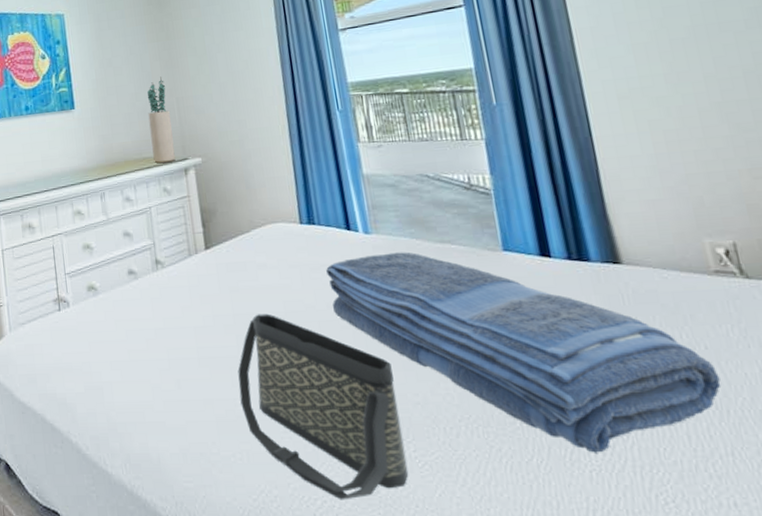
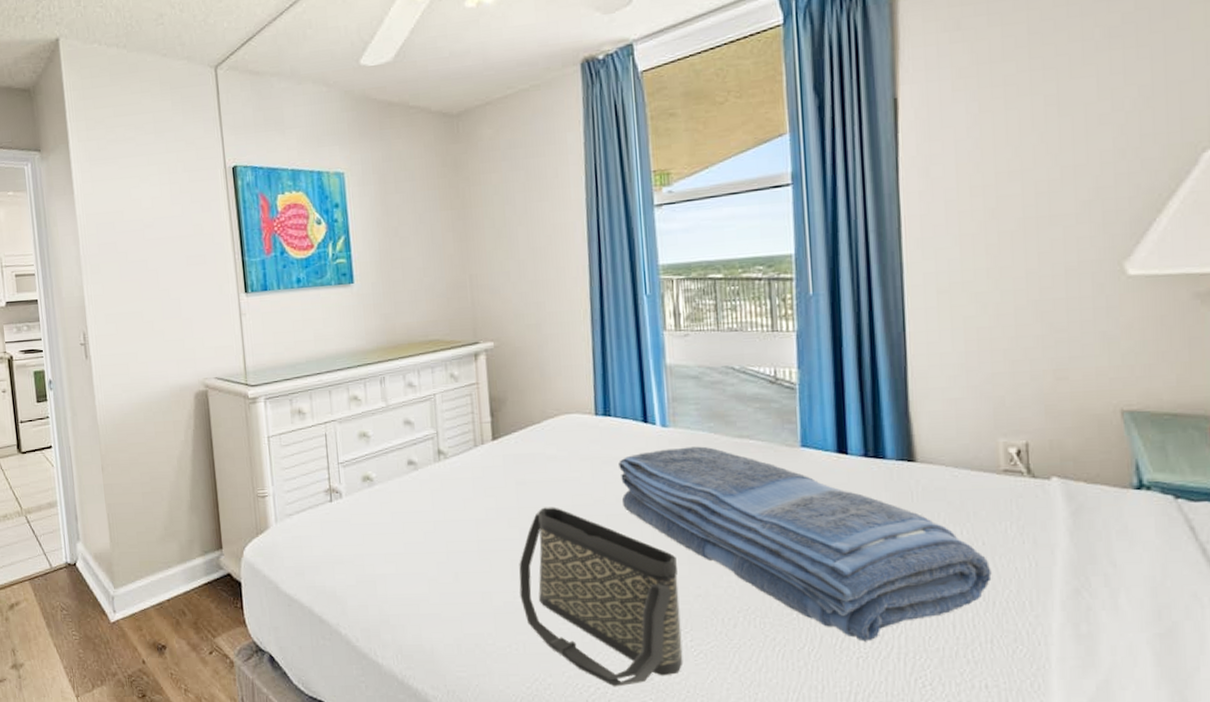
vase: present [147,76,176,164] -> none [437,250,465,347]

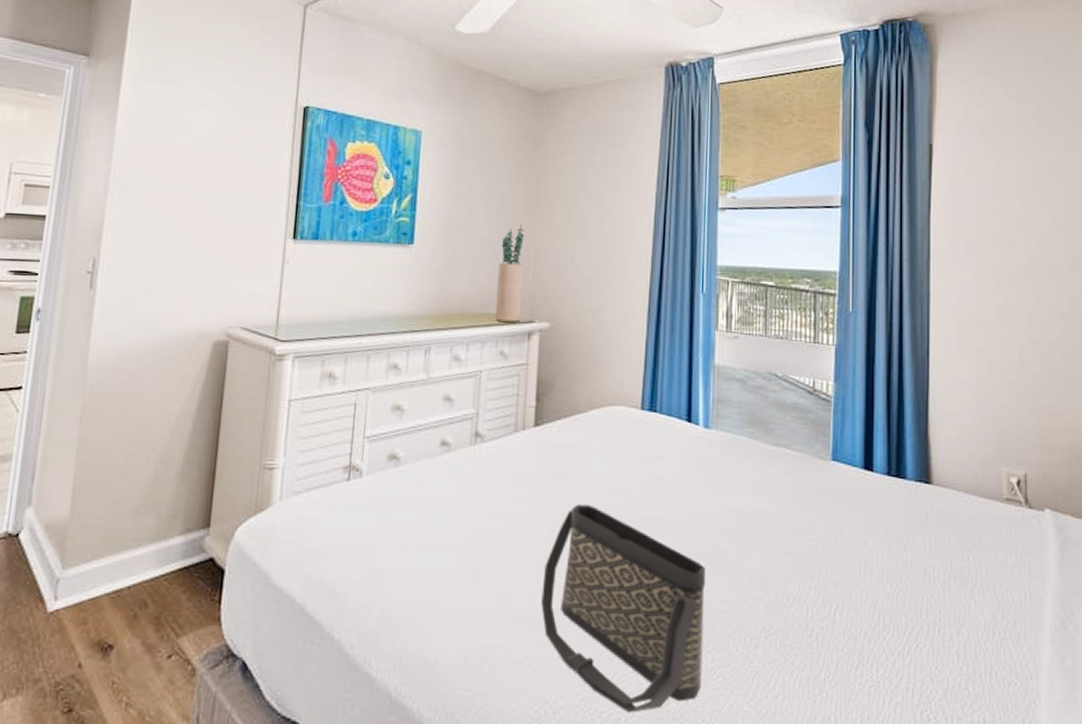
vase: none [437,250,465,347] -> present [495,224,525,323]
towel: present [619,446,992,642] -> none [659,451,993,669]

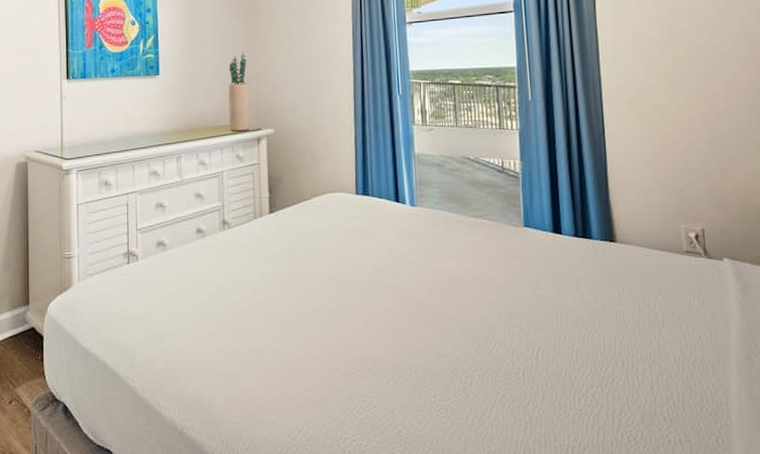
handbag: present [541,504,705,713] -> none [288,273,427,439]

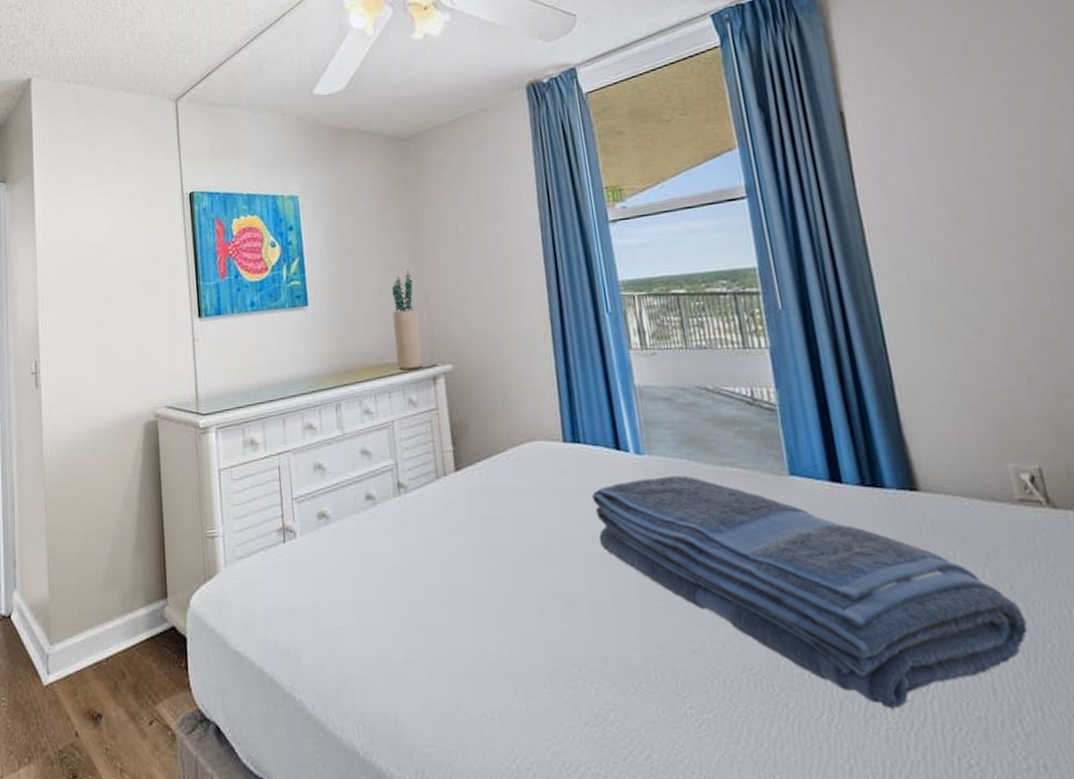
towel: none [375,224,681,399] -> present [592,475,1028,709]

